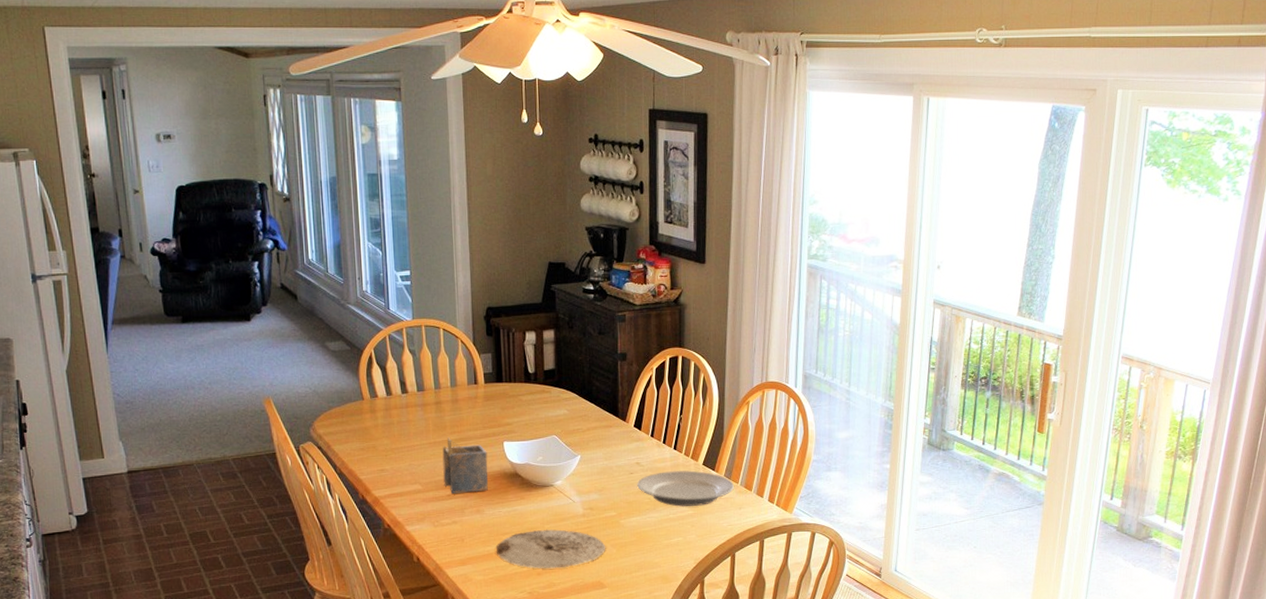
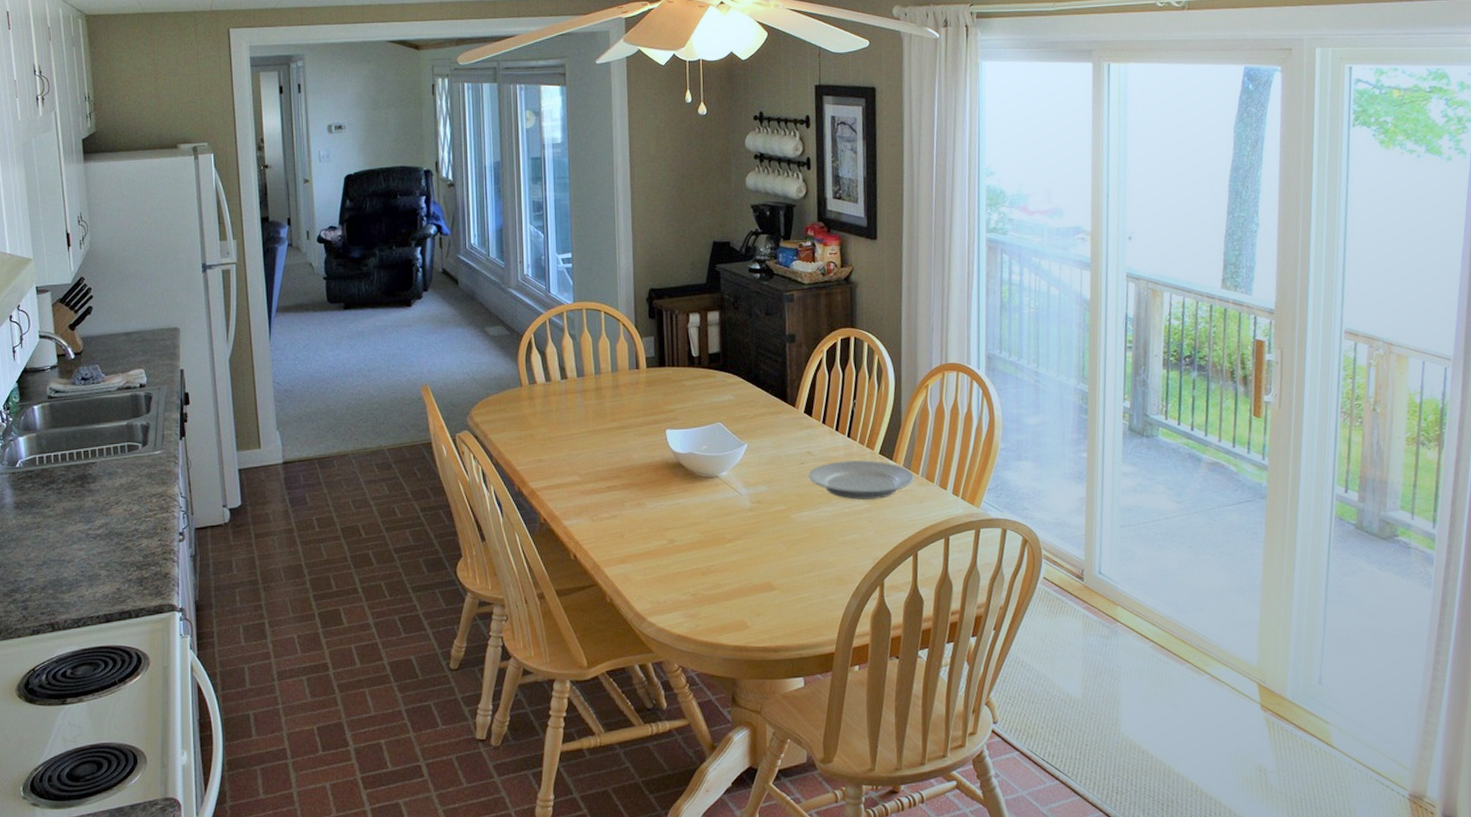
napkin holder: present [442,437,489,493] -> none [602,425,650,485]
plate: present [496,529,606,569] -> none [658,525,776,568]

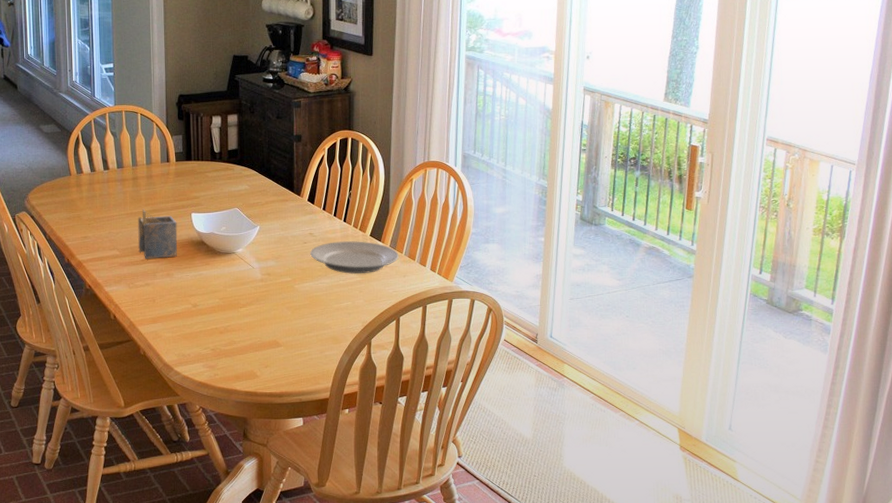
napkin holder: none [602,425,650,485] -> present [138,209,178,259]

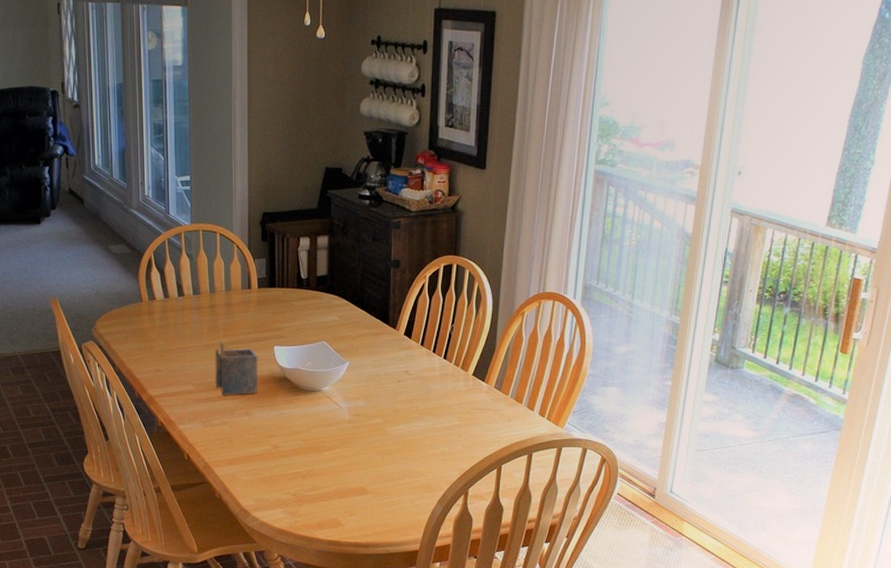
plate: present [310,241,399,274] -> none [405,381,504,417]

